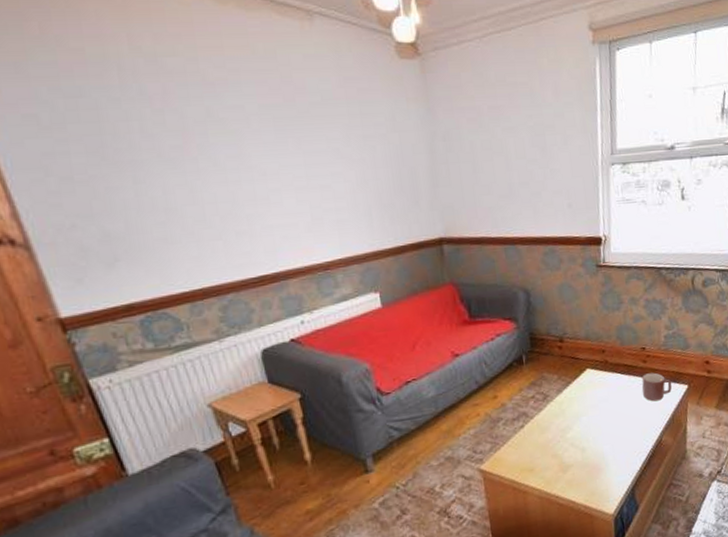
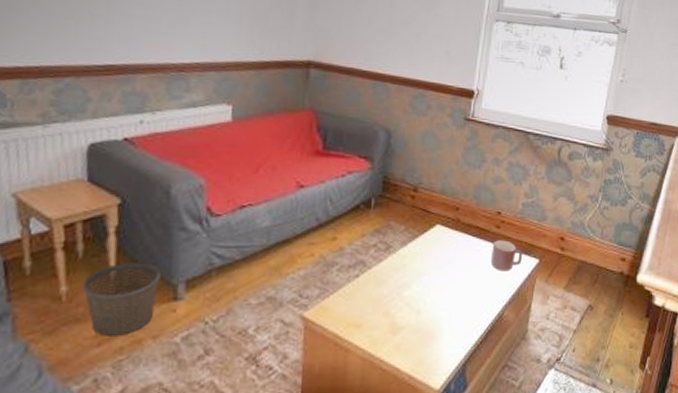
basket: none [285,444,351,512] -> present [81,262,161,336]

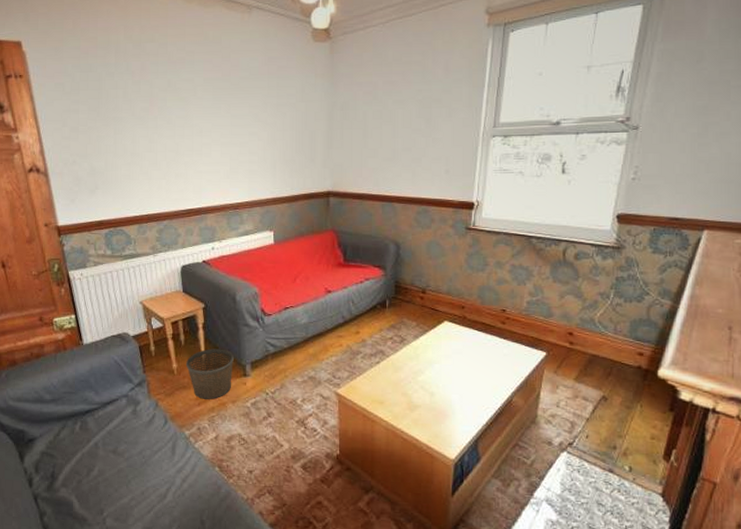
mug: present [490,240,523,273] -> none [497,335,530,364]

